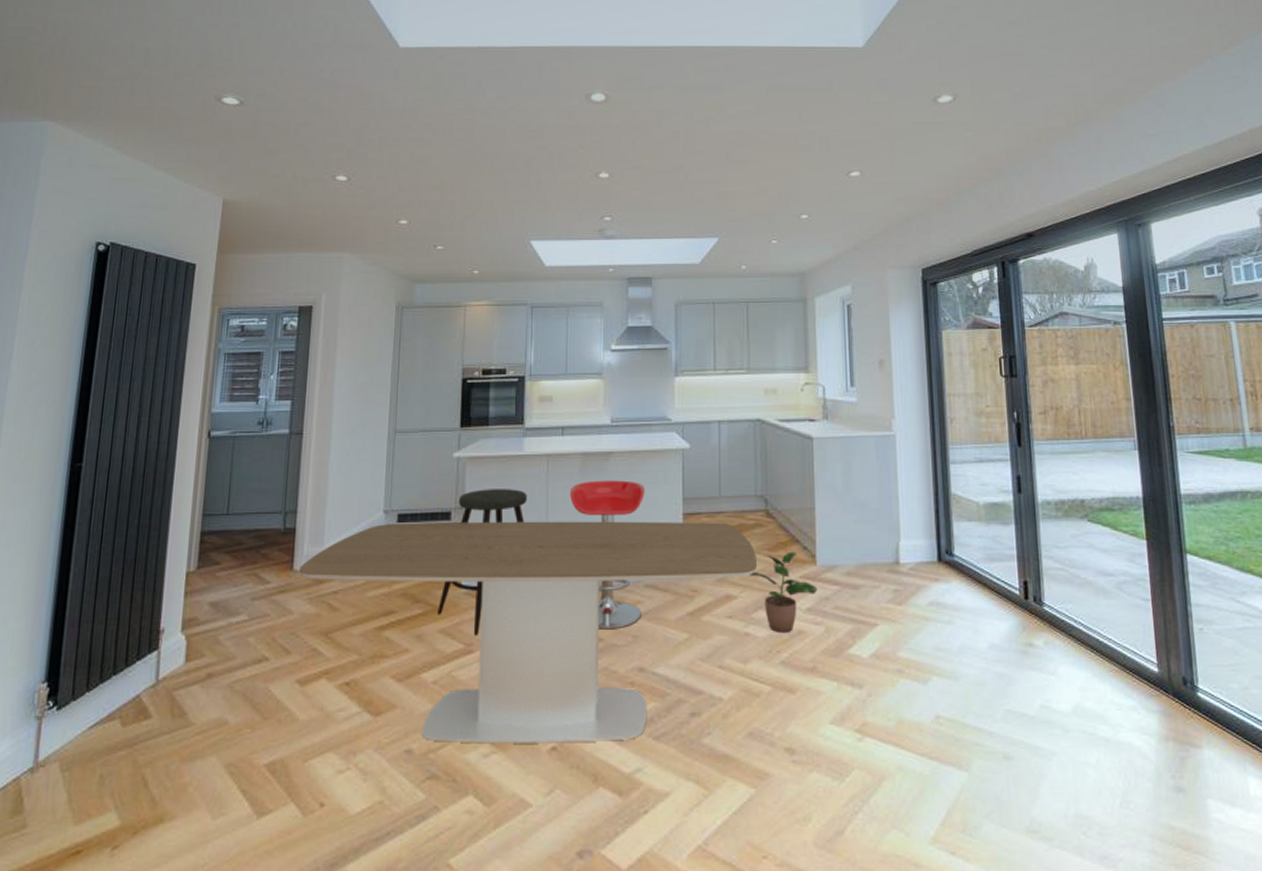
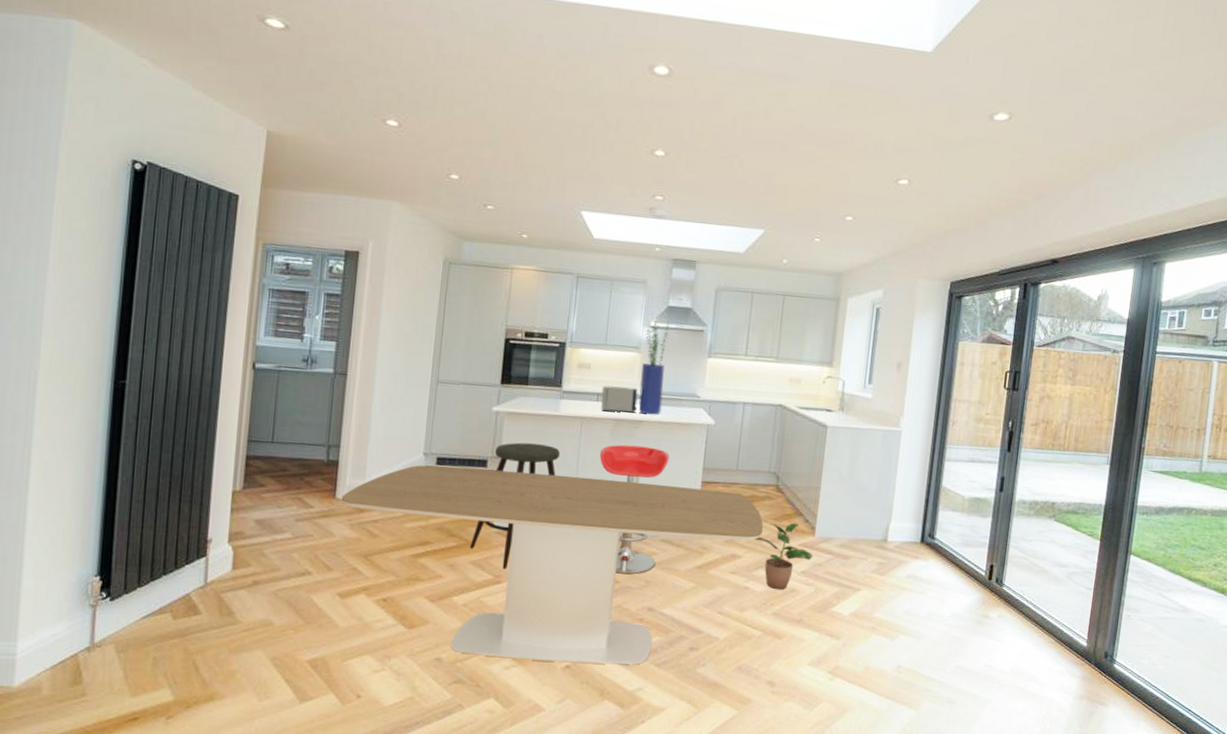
toaster: none [566,416,606,446] -> present [600,385,639,414]
vase: none [605,342,632,444] -> present [638,320,670,416]

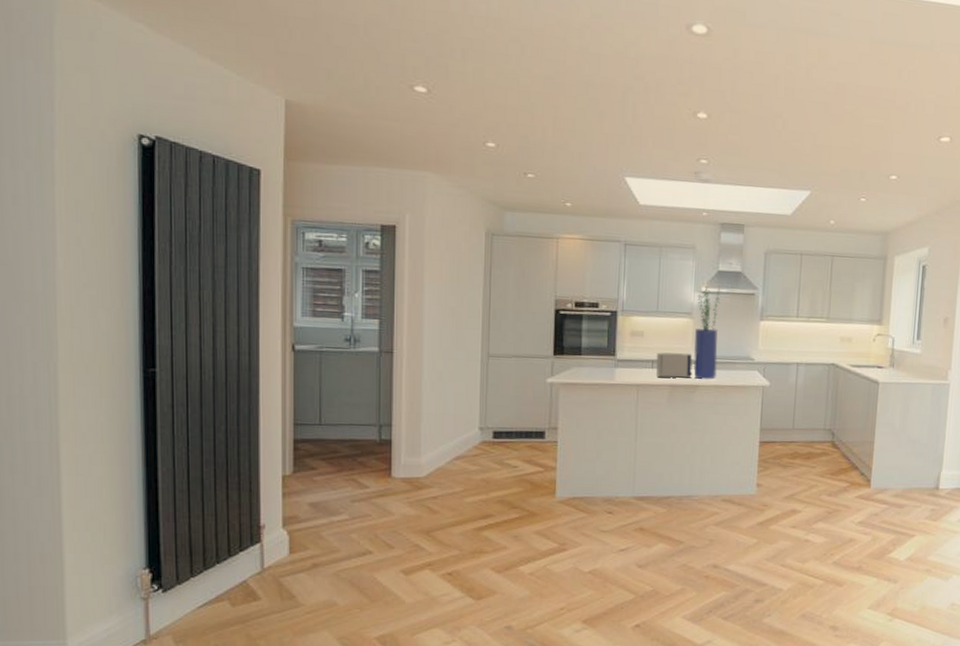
dining table: present [341,465,763,665] -> none [397,439,821,622]
bar stool: present [470,442,560,570] -> none [533,412,617,537]
bar stool: present [599,444,670,574] -> none [657,409,727,535]
potted plant: present [755,523,813,589] -> none [813,476,870,540]

